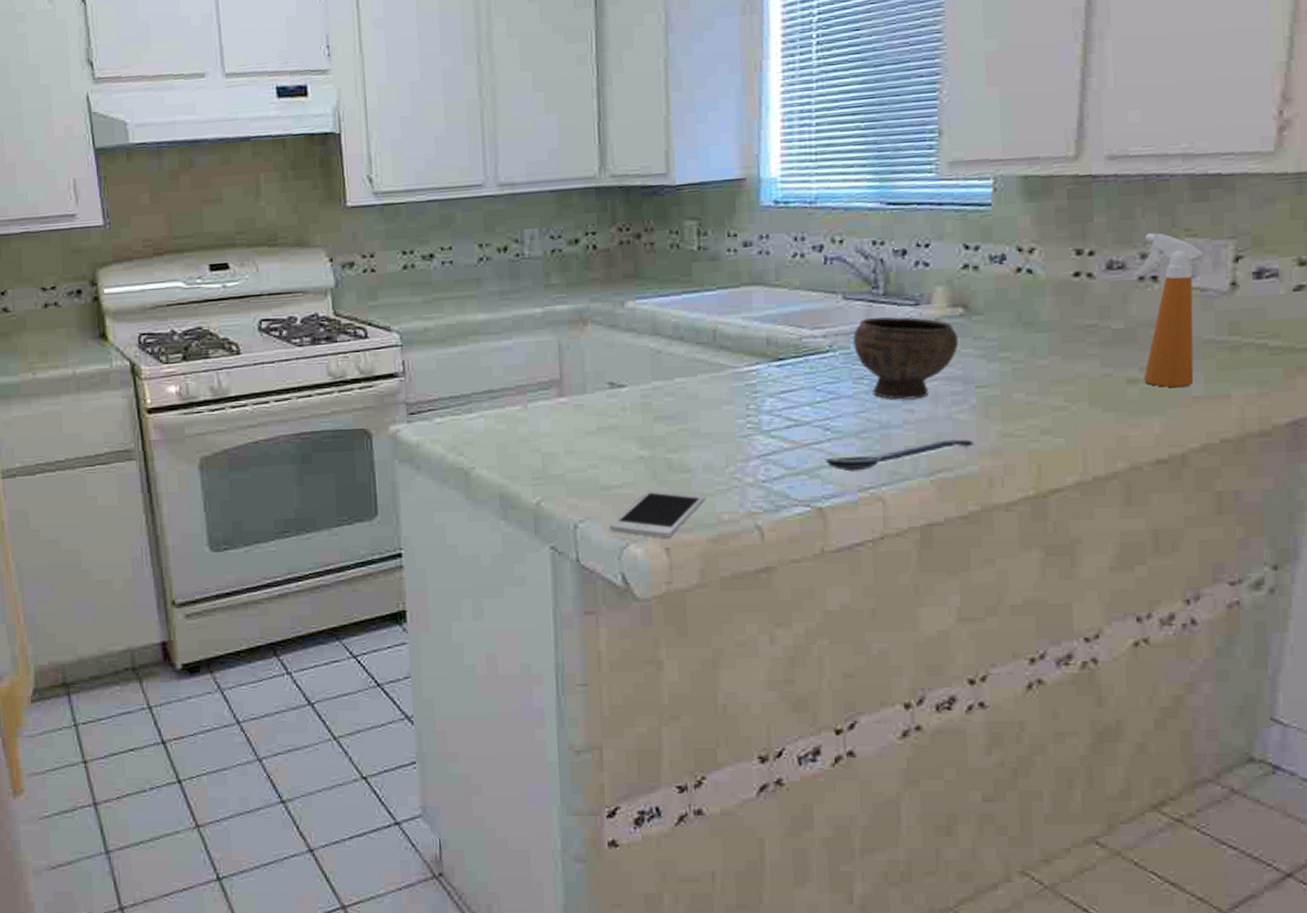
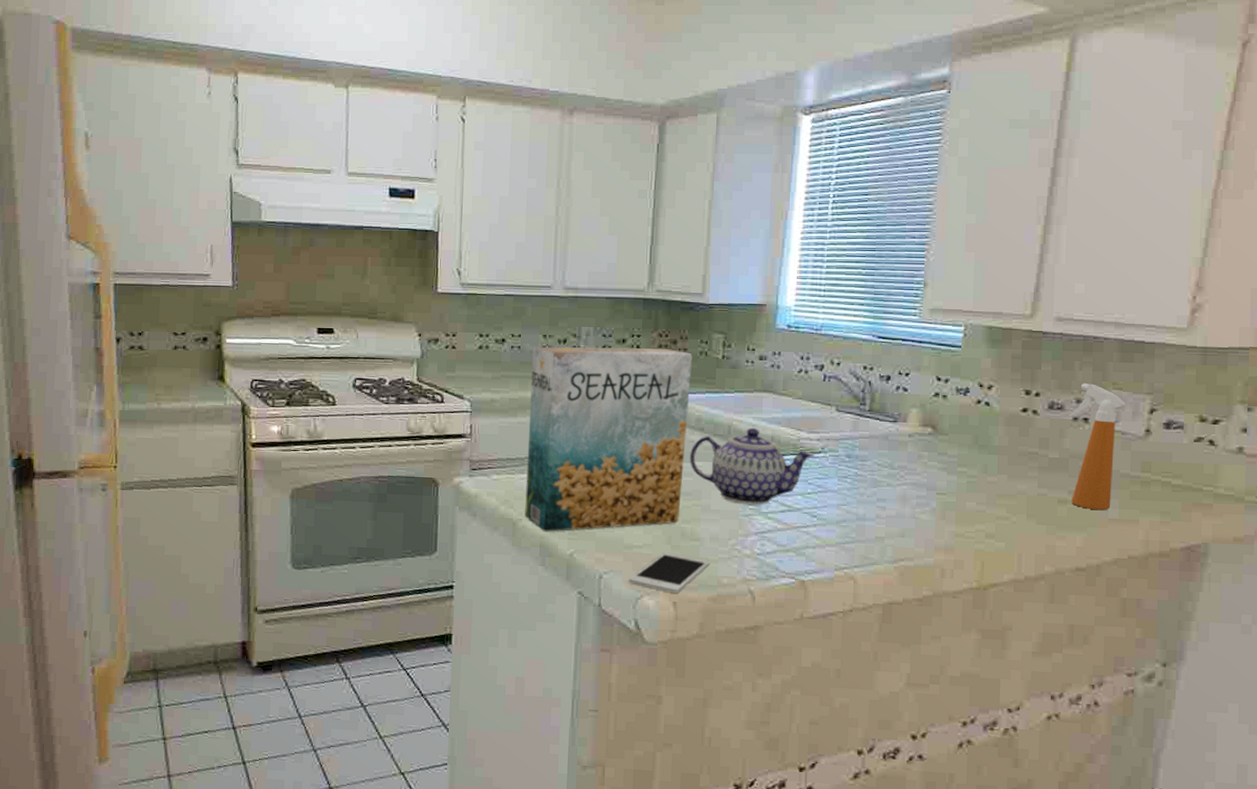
cereal box: none [468,244,664,479] -> present [525,346,693,532]
teapot: none [669,329,822,424] -> present [690,427,815,505]
spoon: present [824,439,975,472] -> none [810,534,932,553]
bowl: present [853,317,959,400] -> none [841,429,926,499]

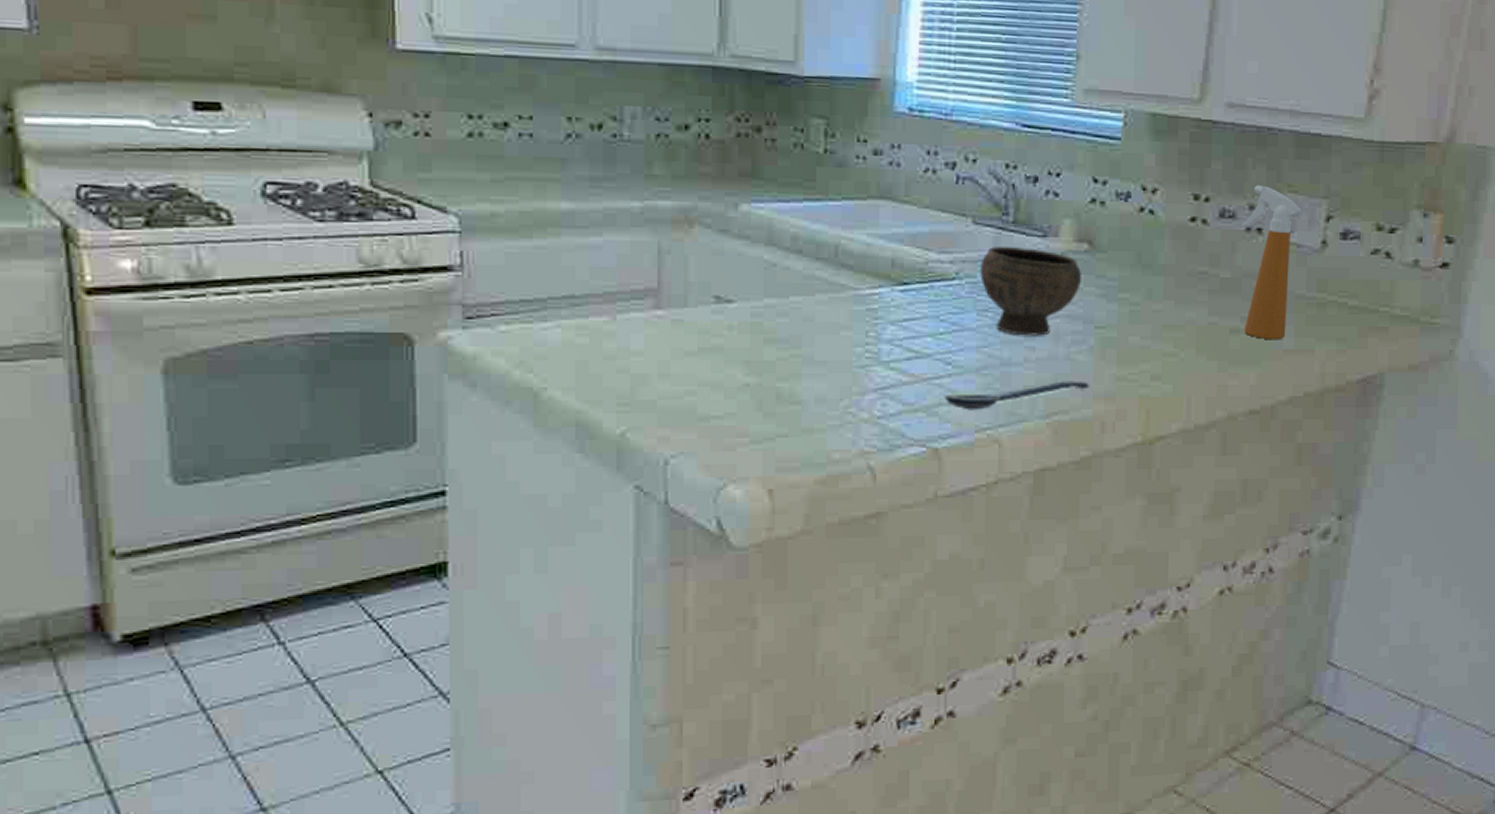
cereal box: present [525,346,693,532] -> none [551,134,784,404]
cell phone: present [628,552,710,594] -> none [705,422,816,478]
teapot: present [690,427,815,505] -> none [785,247,948,353]
spoon: none [810,534,932,553] -> present [943,381,1090,410]
bowl: none [841,429,926,499] -> present [980,247,1082,336]

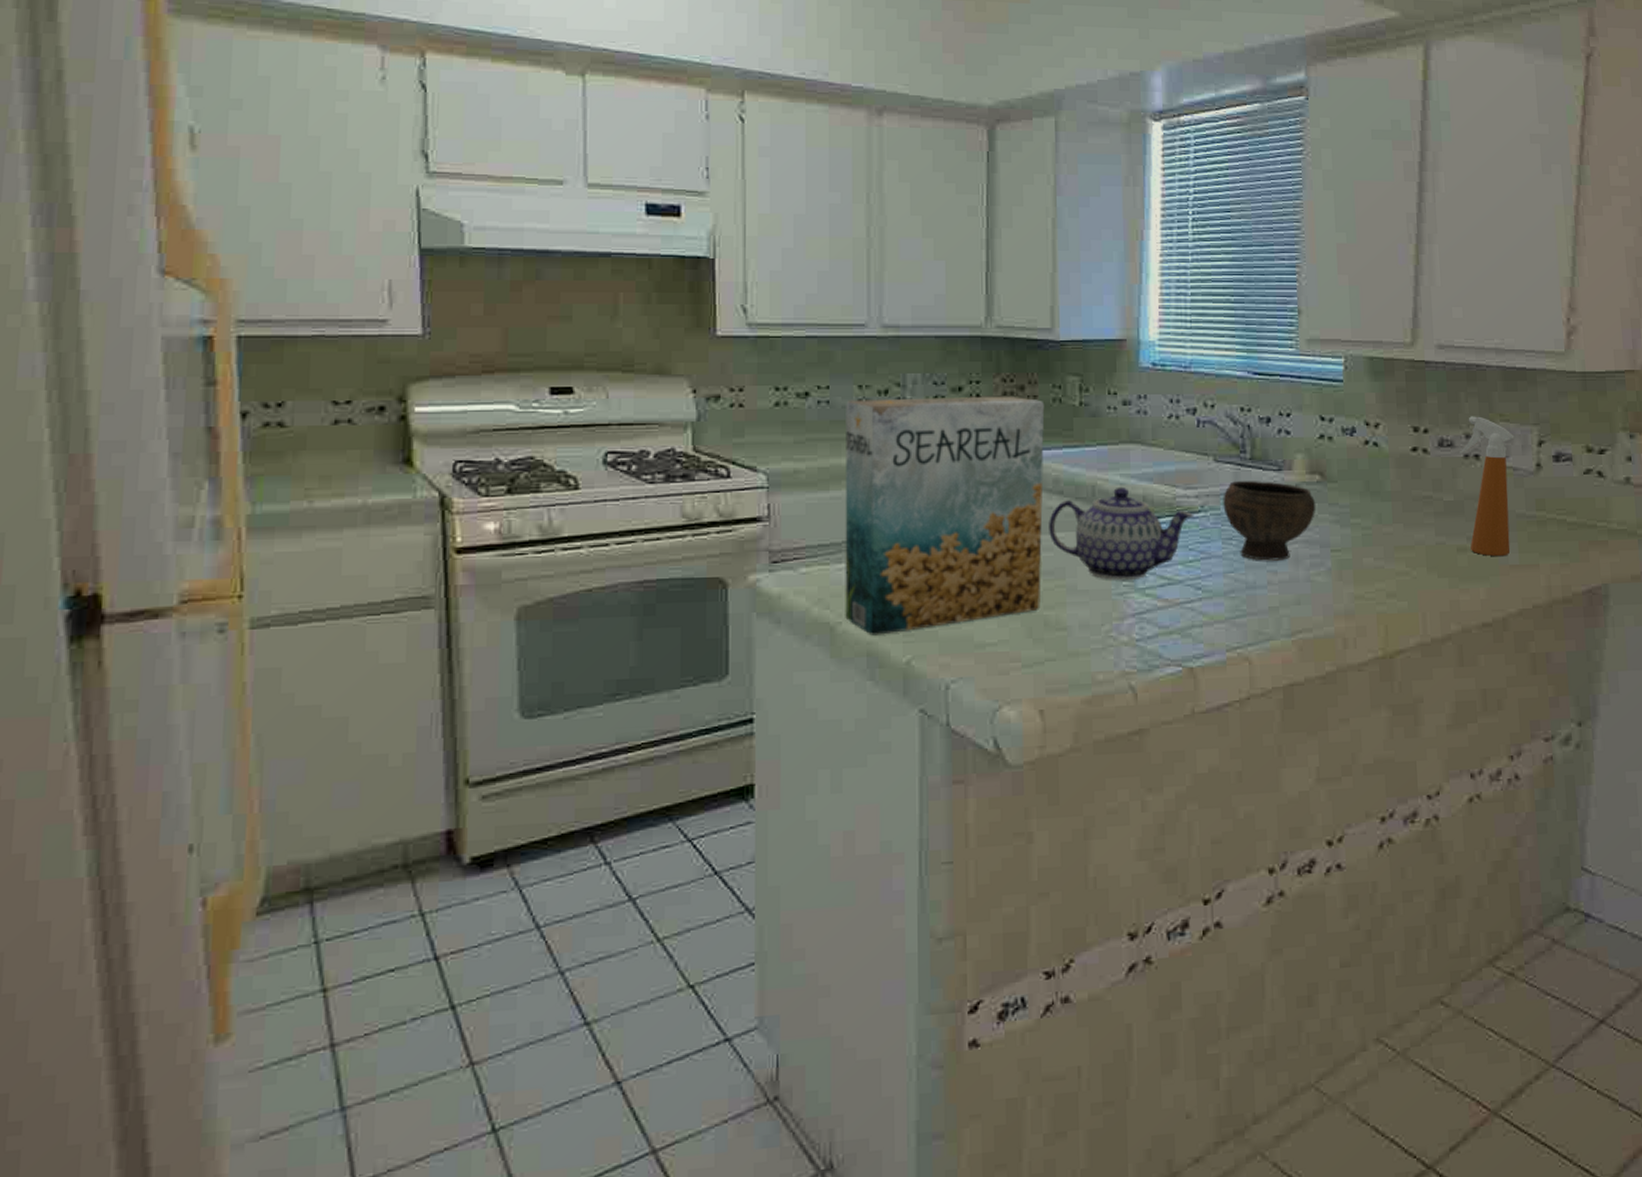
cereal box: none [551,134,784,404] -> present [845,396,1045,636]
teapot: none [785,247,948,353] -> present [1049,486,1195,581]
spoon: present [943,381,1090,410] -> none [1196,600,1330,631]

